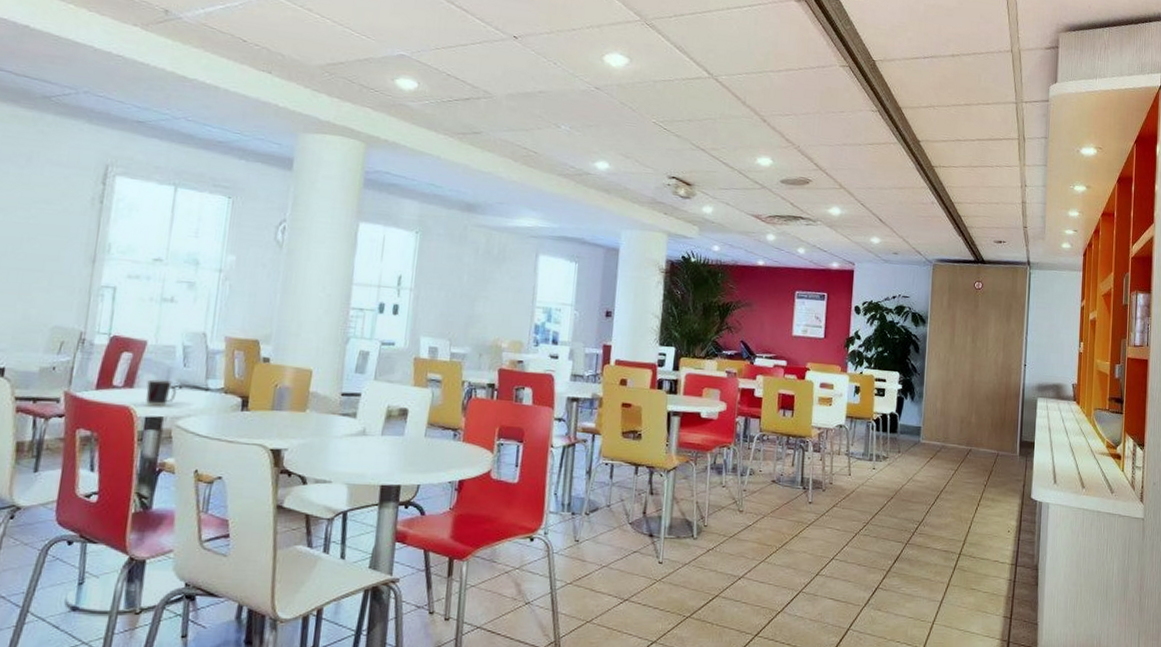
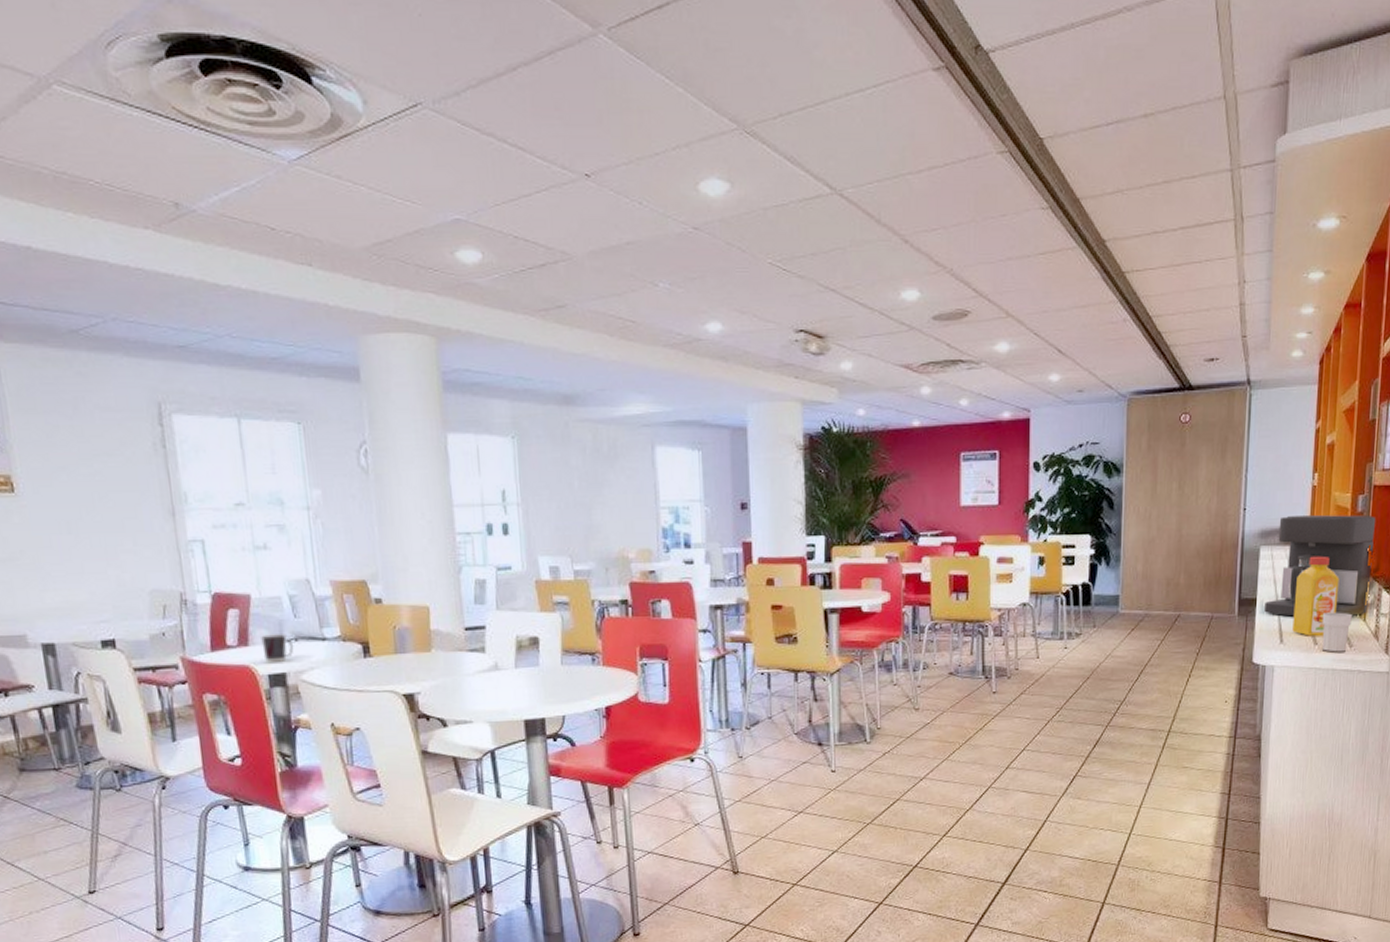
coffee maker: none [1041,375,1130,466] -> present [1264,514,1377,617]
juice bottle: none [1064,411,1102,481] -> present [1292,556,1340,636]
cup: none [1088,460,1113,498] -> present [1321,612,1352,654]

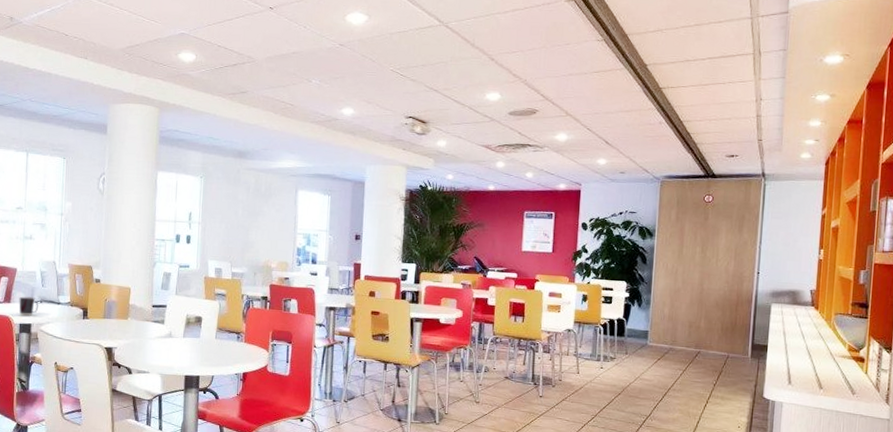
coffee maker: present [1264,514,1377,617] -> none [774,281,877,369]
juice bottle: present [1292,556,1340,636] -> none [800,315,843,382]
cup: present [1321,612,1352,654] -> none [826,363,855,399]

